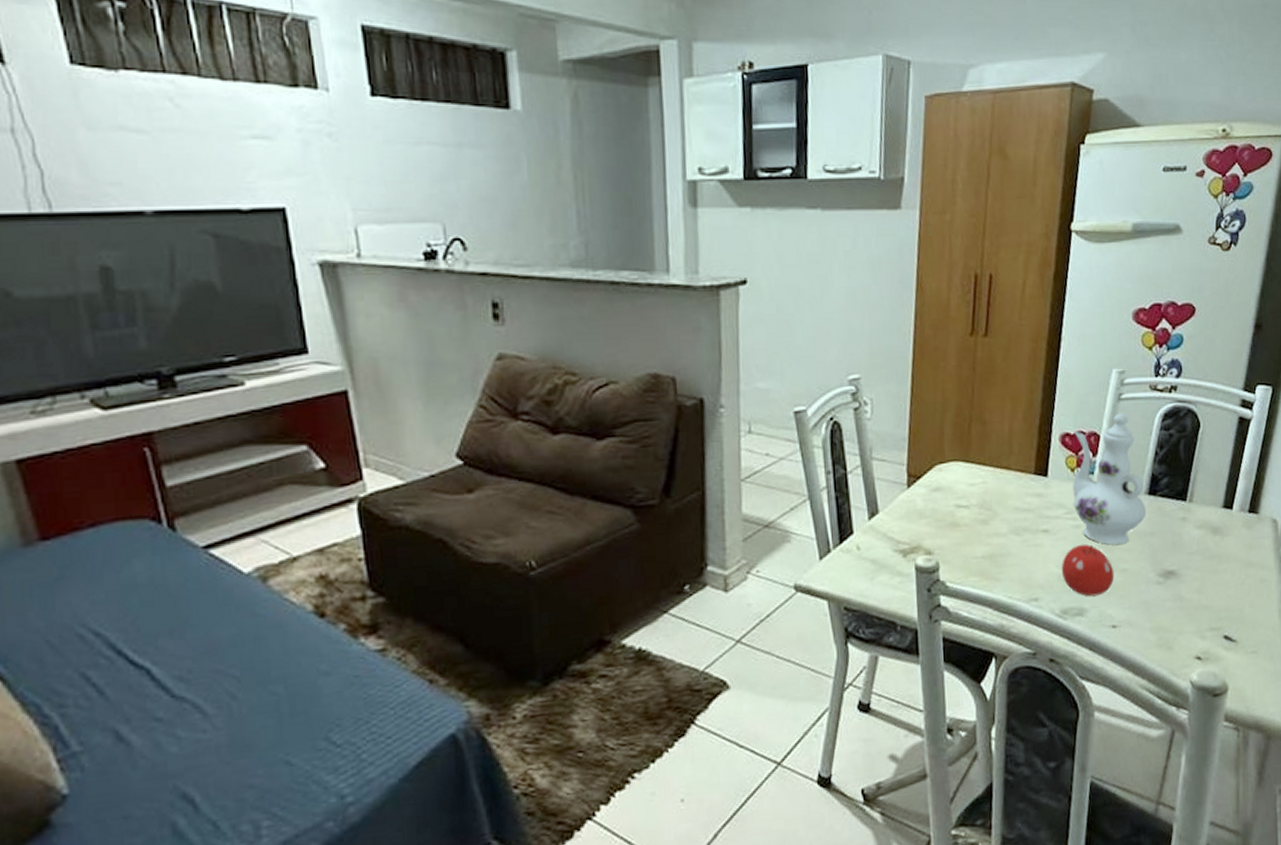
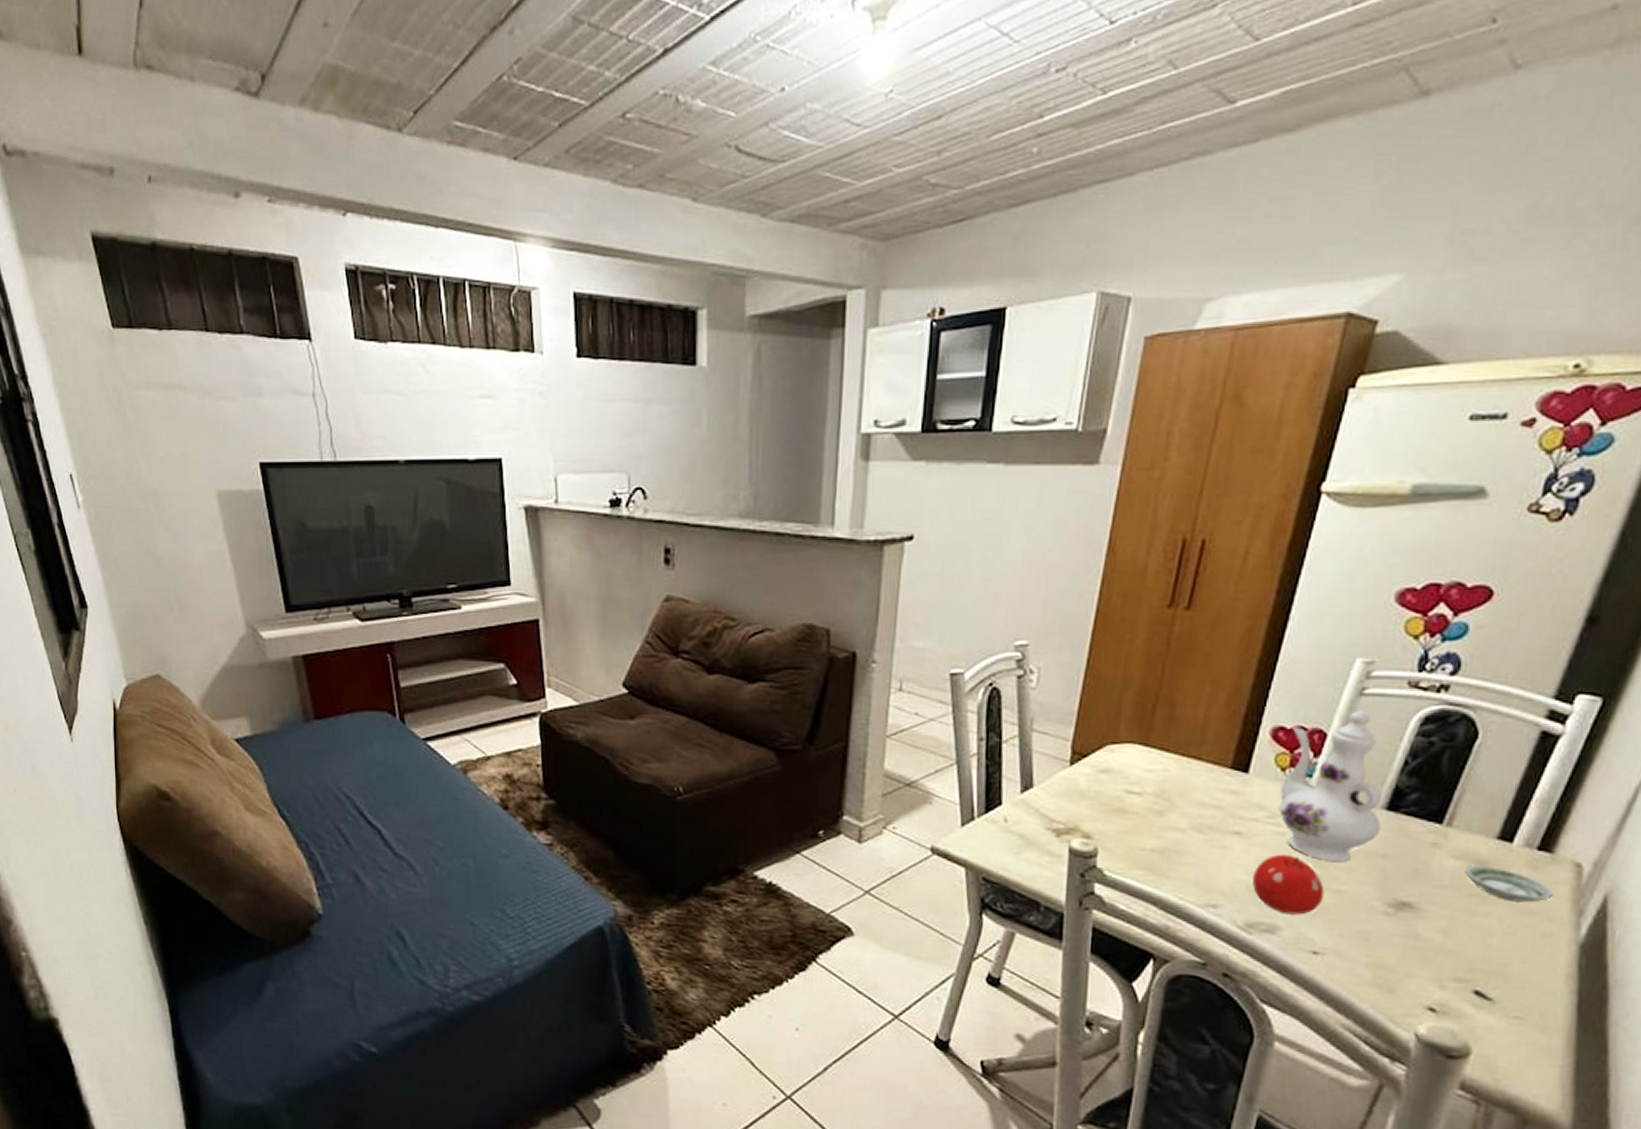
saucer: none [1206,530,1263,558] -> present [1465,865,1553,903]

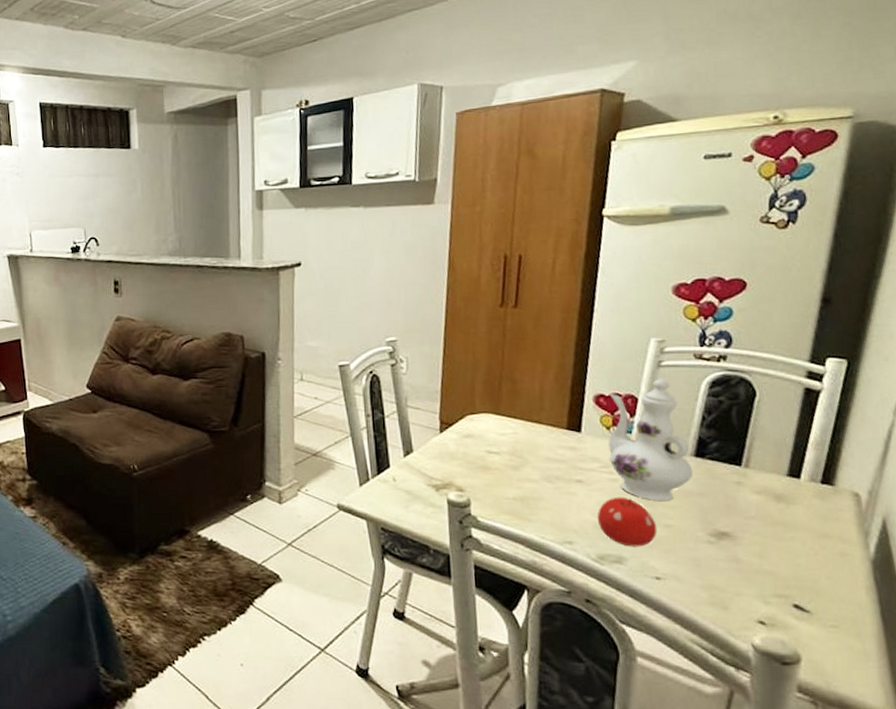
saucer: present [1465,865,1553,903] -> none [767,499,841,528]

